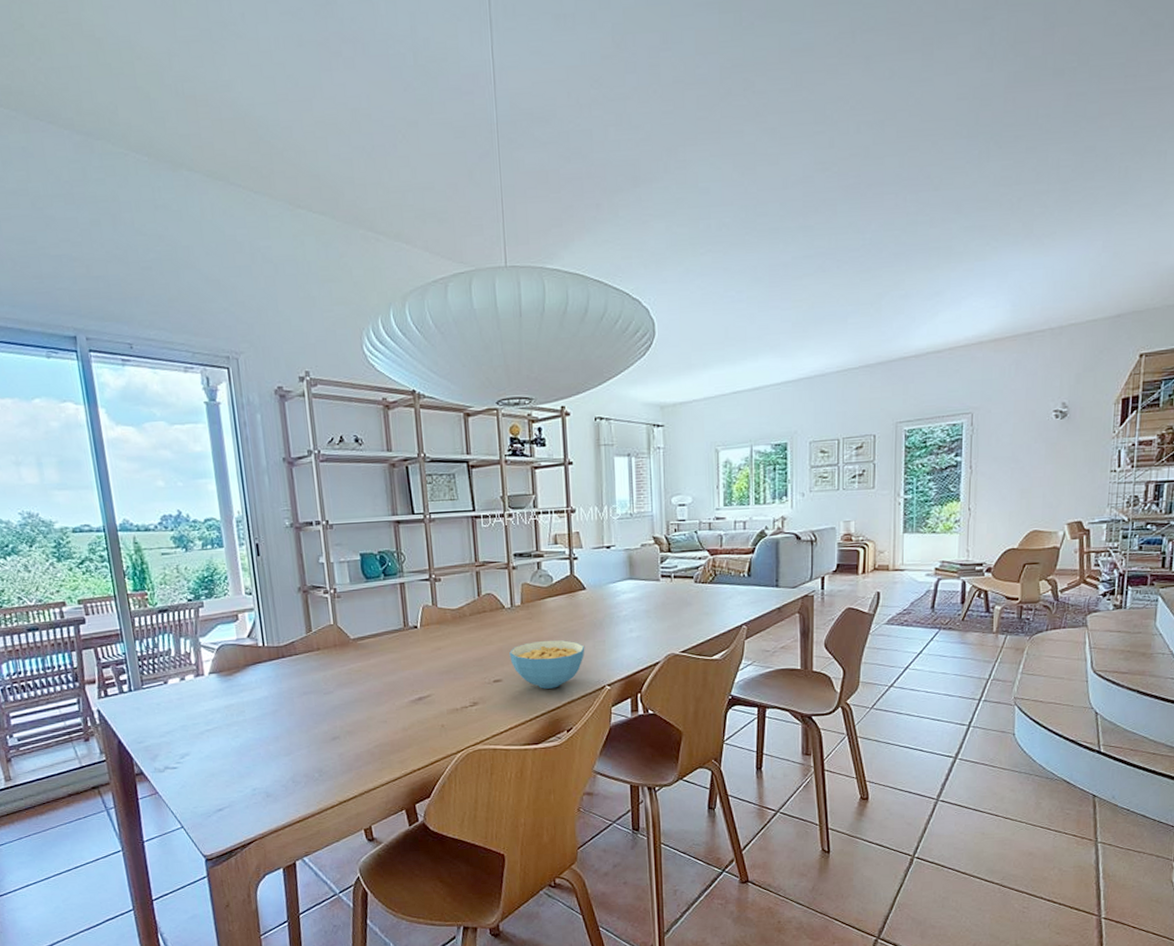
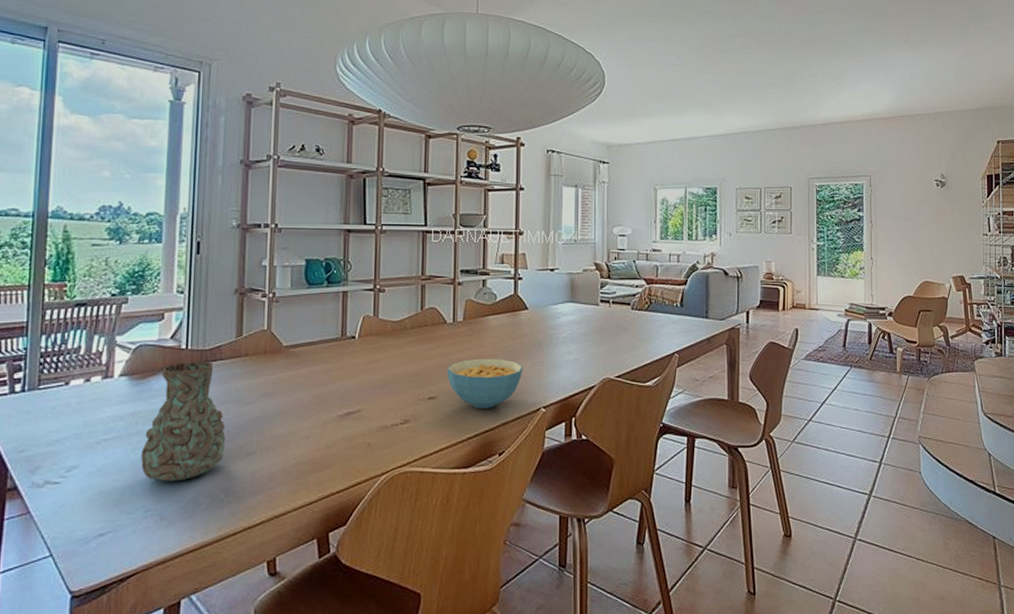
decorative vase: none [240,656,313,765] -> present [141,361,226,482]

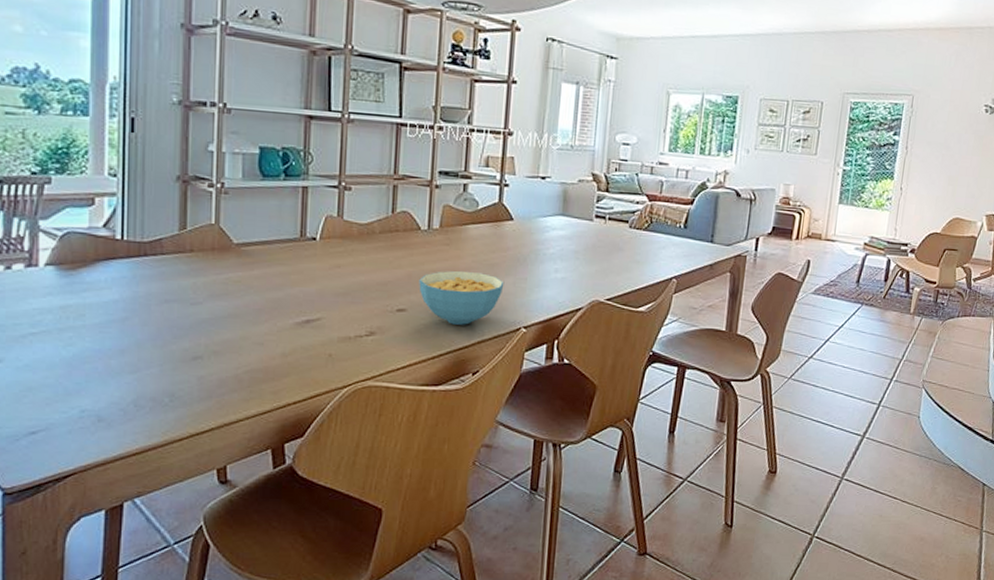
decorative vase: present [141,361,226,482] -> none [74,253,170,382]

